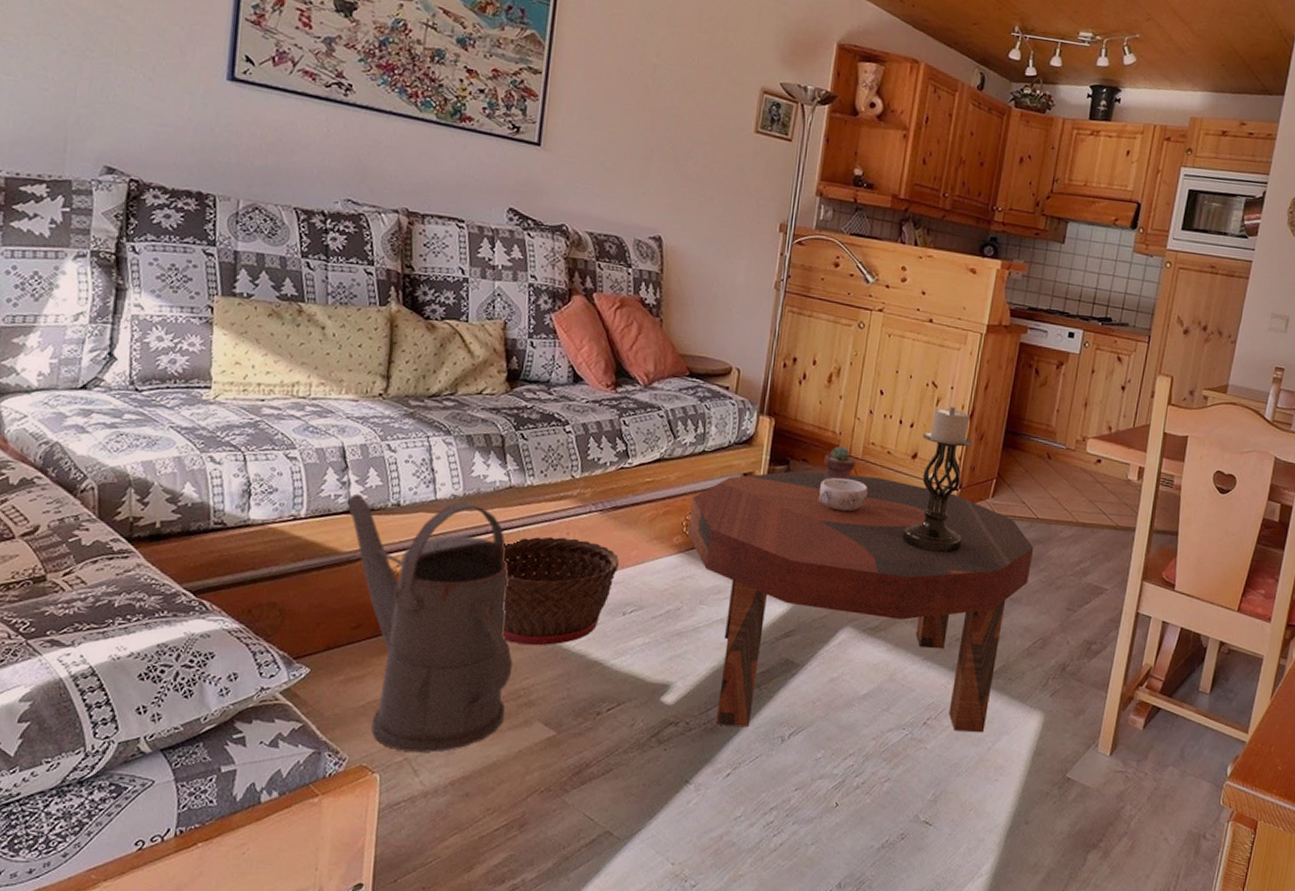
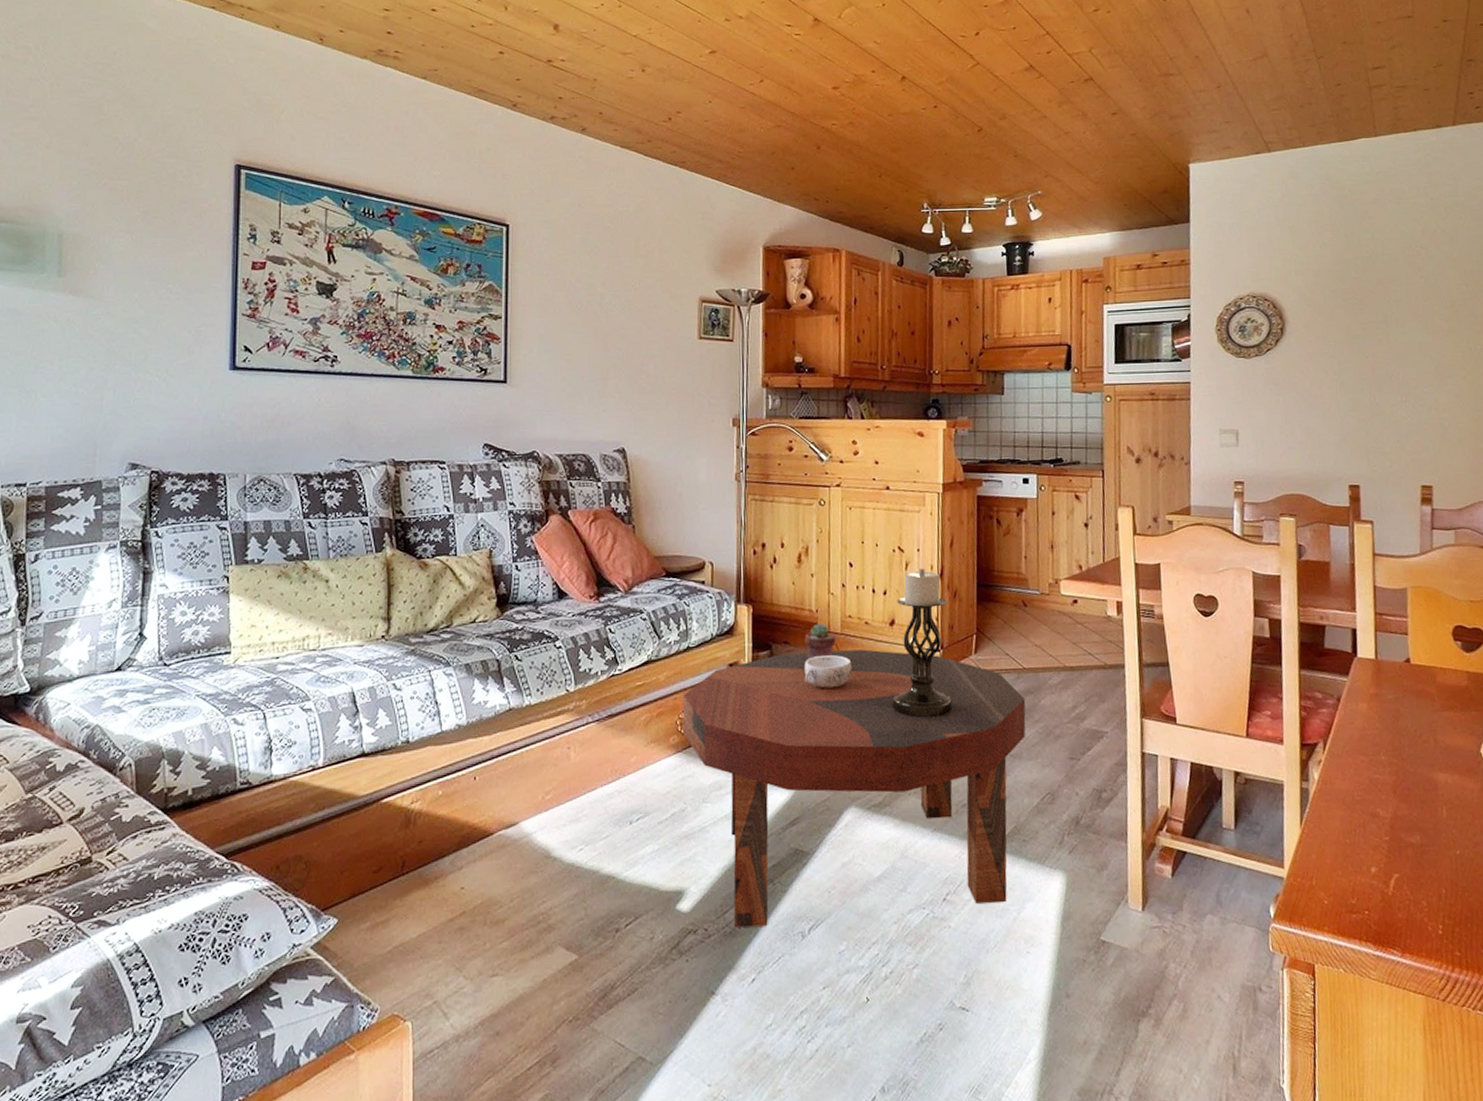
watering can: present [346,493,513,753] -> none [360,729,529,995]
basket: present [503,536,620,646] -> none [509,752,621,868]

